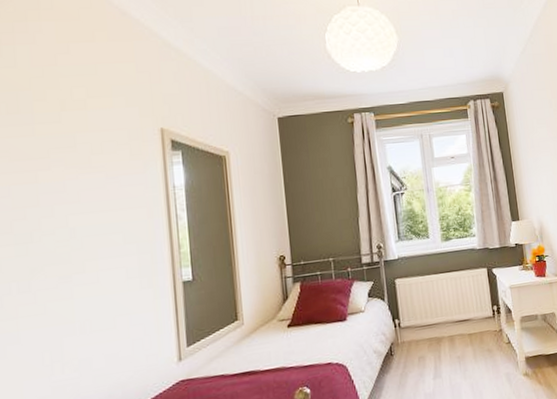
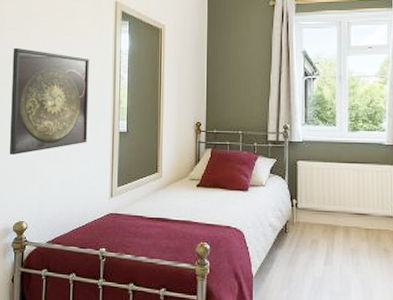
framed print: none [13,195,139,337] -> present [9,47,89,156]

